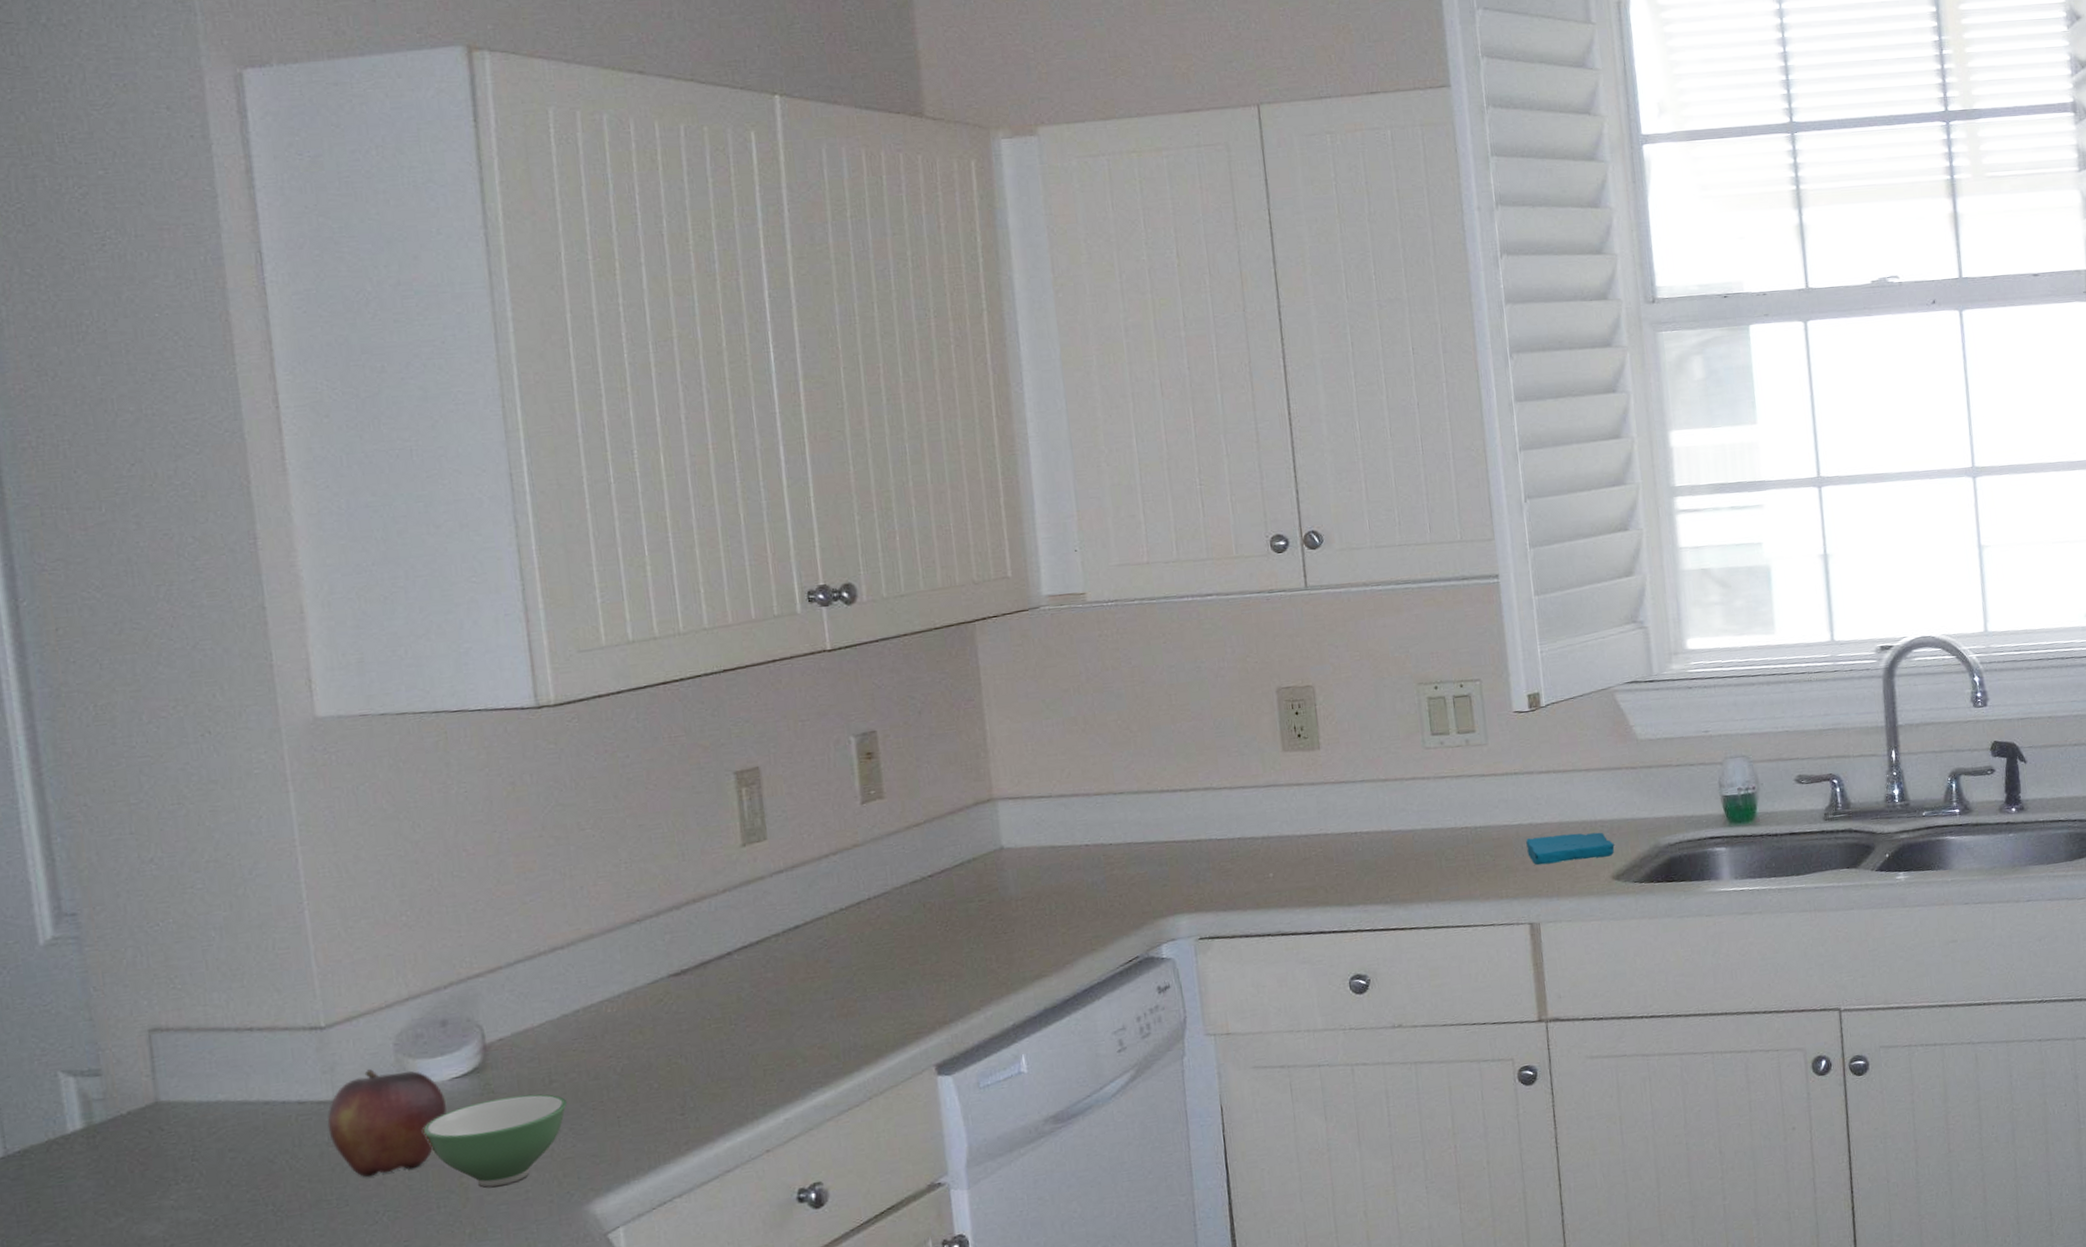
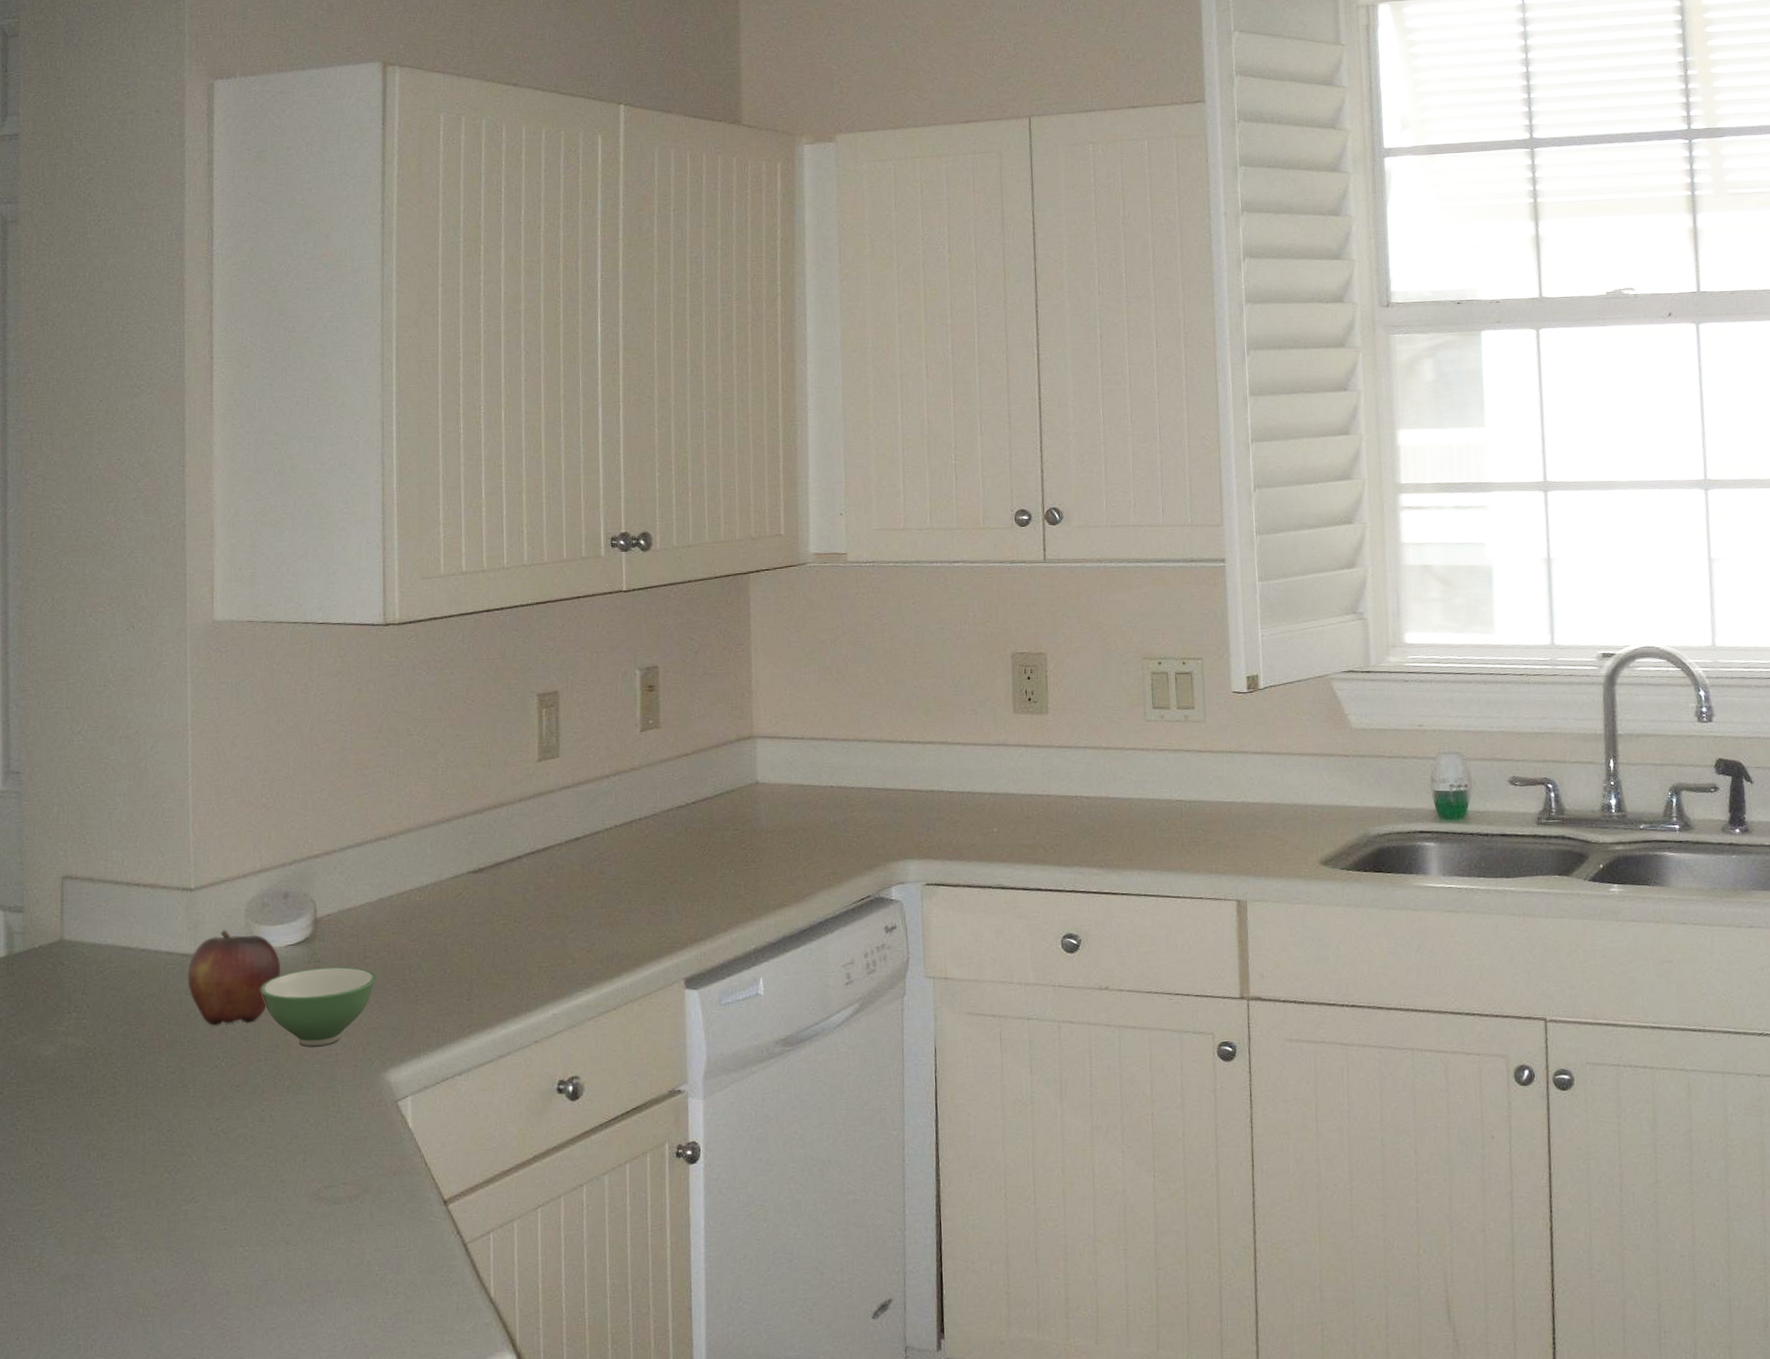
sponge: present [1526,832,1614,866] -> none [1237,815,1324,844]

